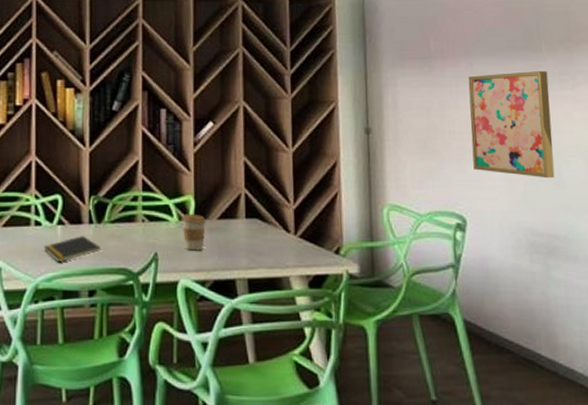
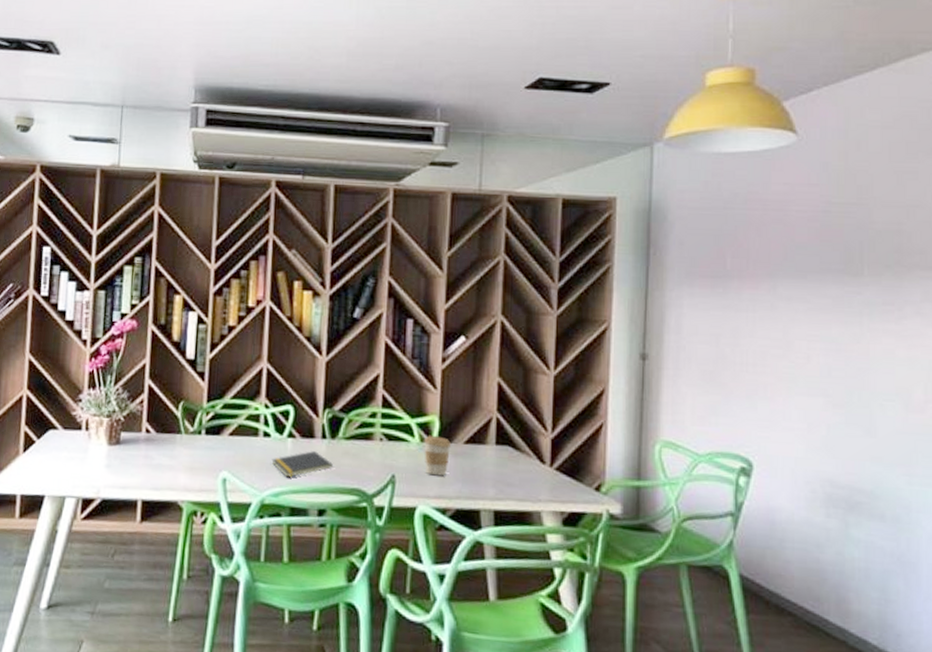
wall art: present [468,71,555,179] -> none [767,298,868,424]

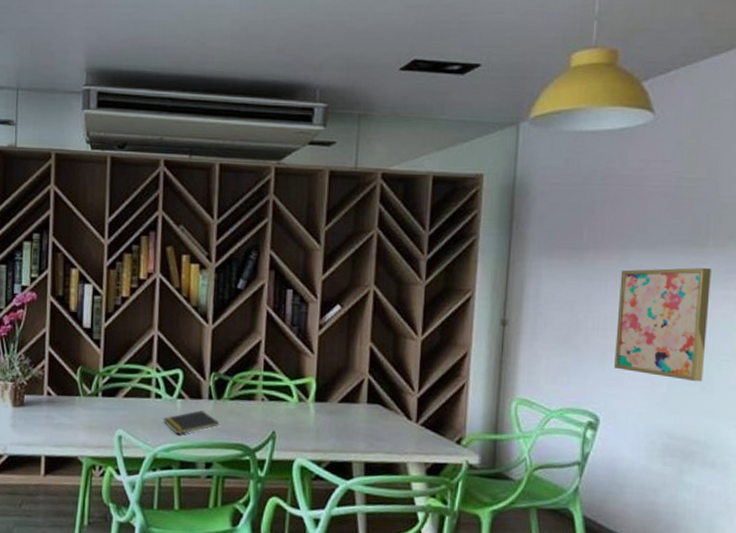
coffee cup: present [424,435,452,476] -> none [302,395,327,432]
wall art: none [767,298,868,424] -> present [614,268,711,382]

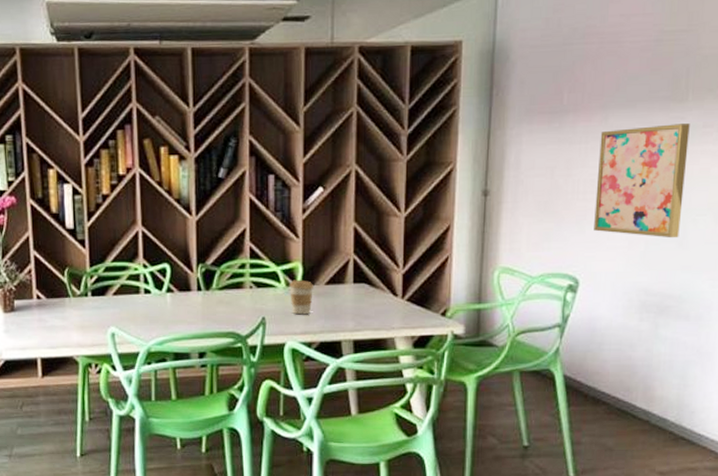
notepad: present [163,410,220,435] -> none [154,303,210,328]
coffee cup: none [302,395,327,432] -> present [290,279,314,315]

